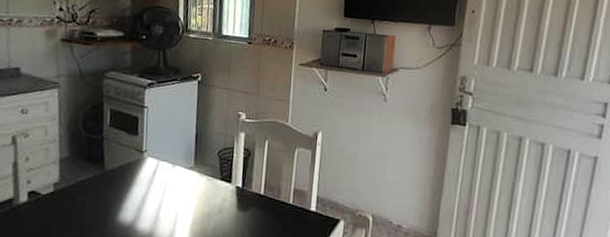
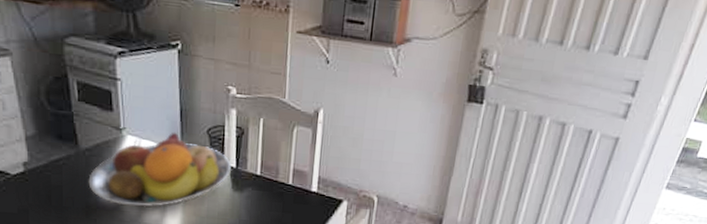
fruit bowl: none [108,154,238,227] -> present [88,132,232,207]

